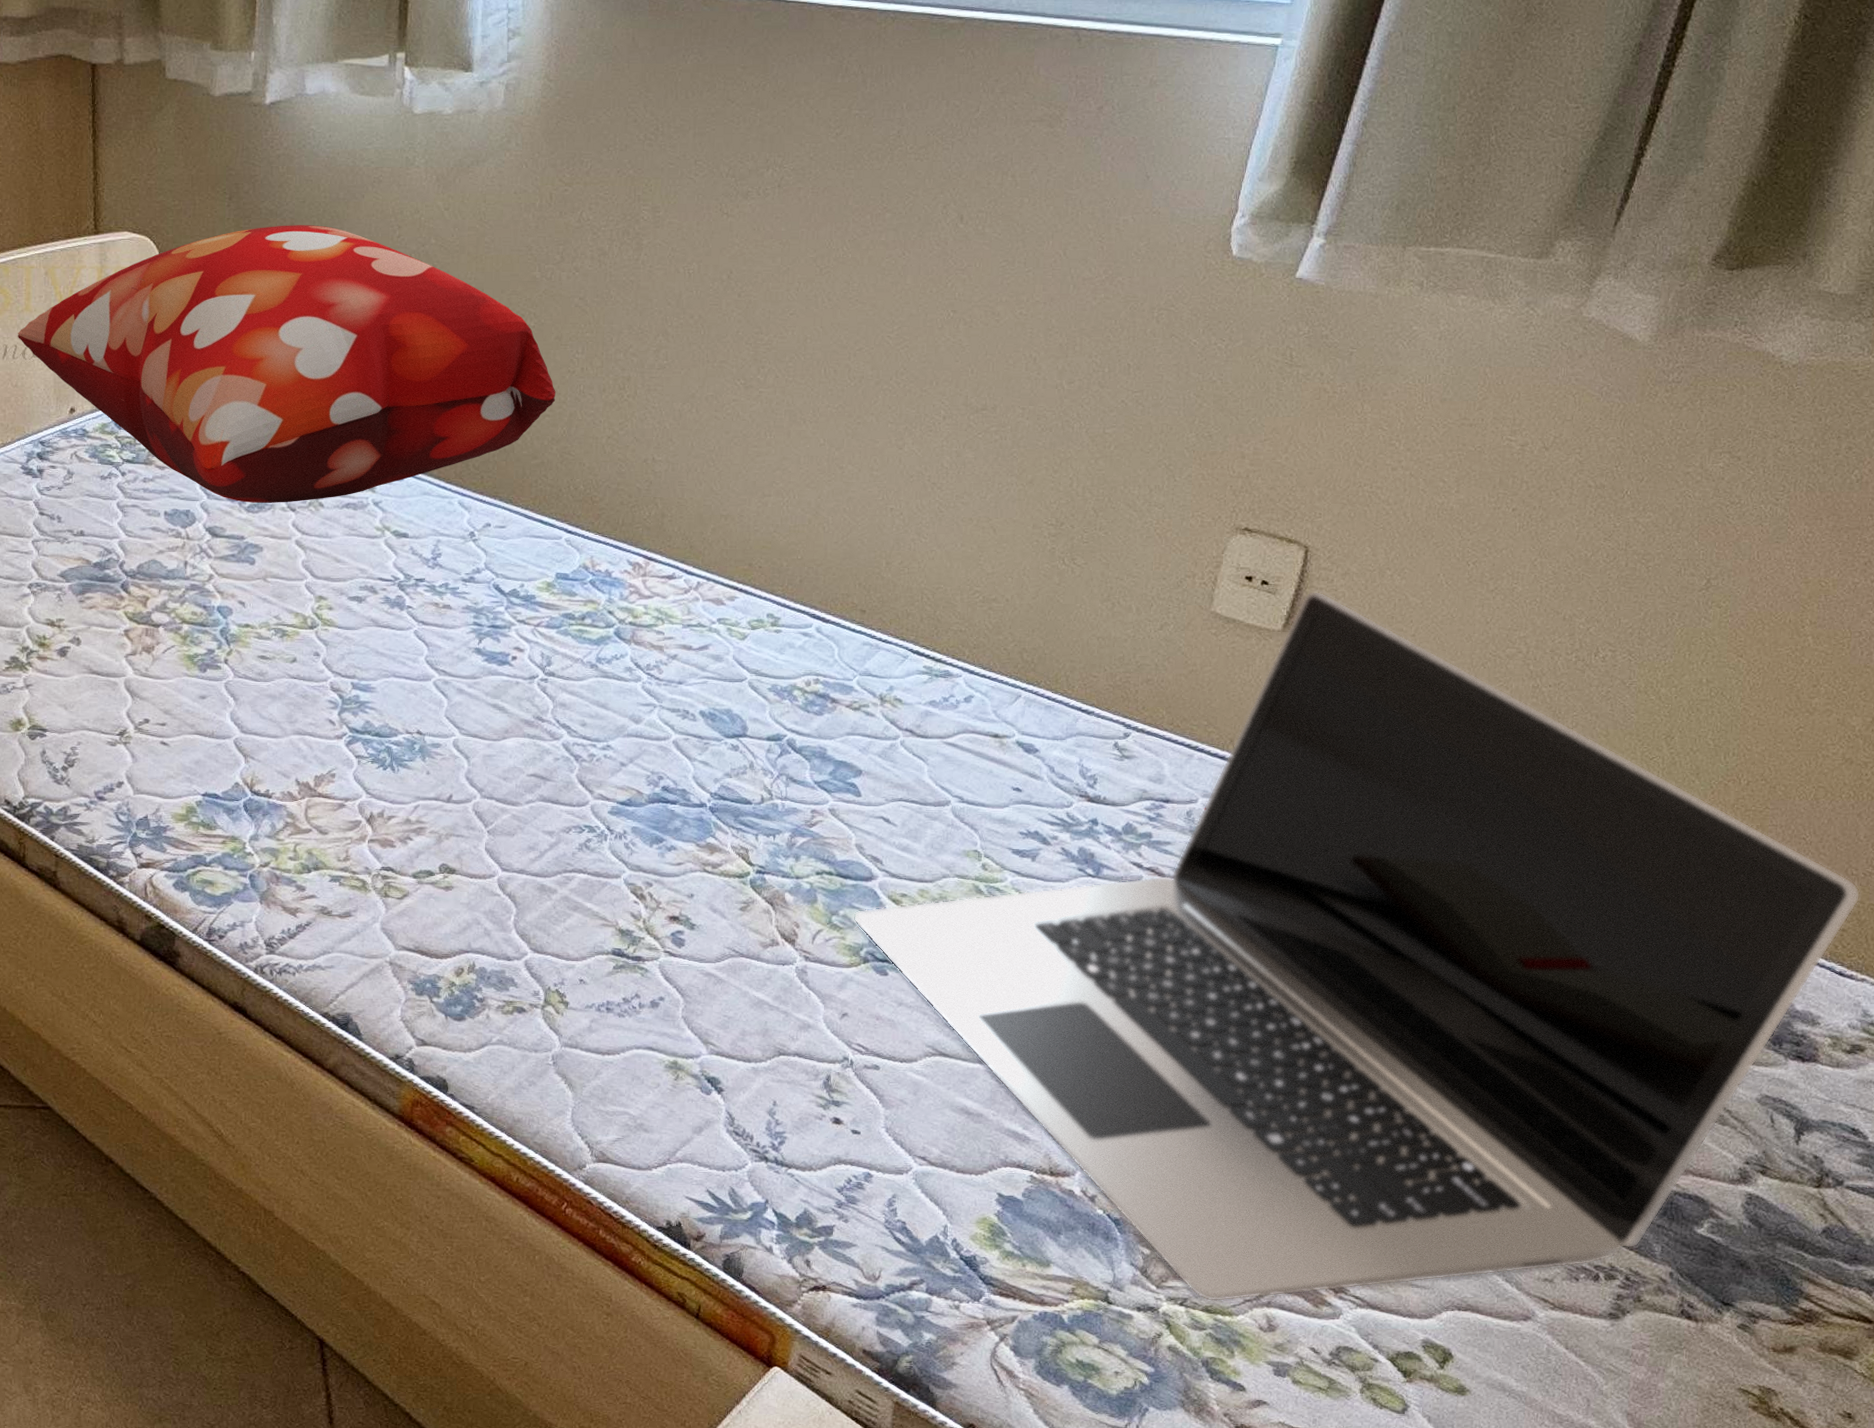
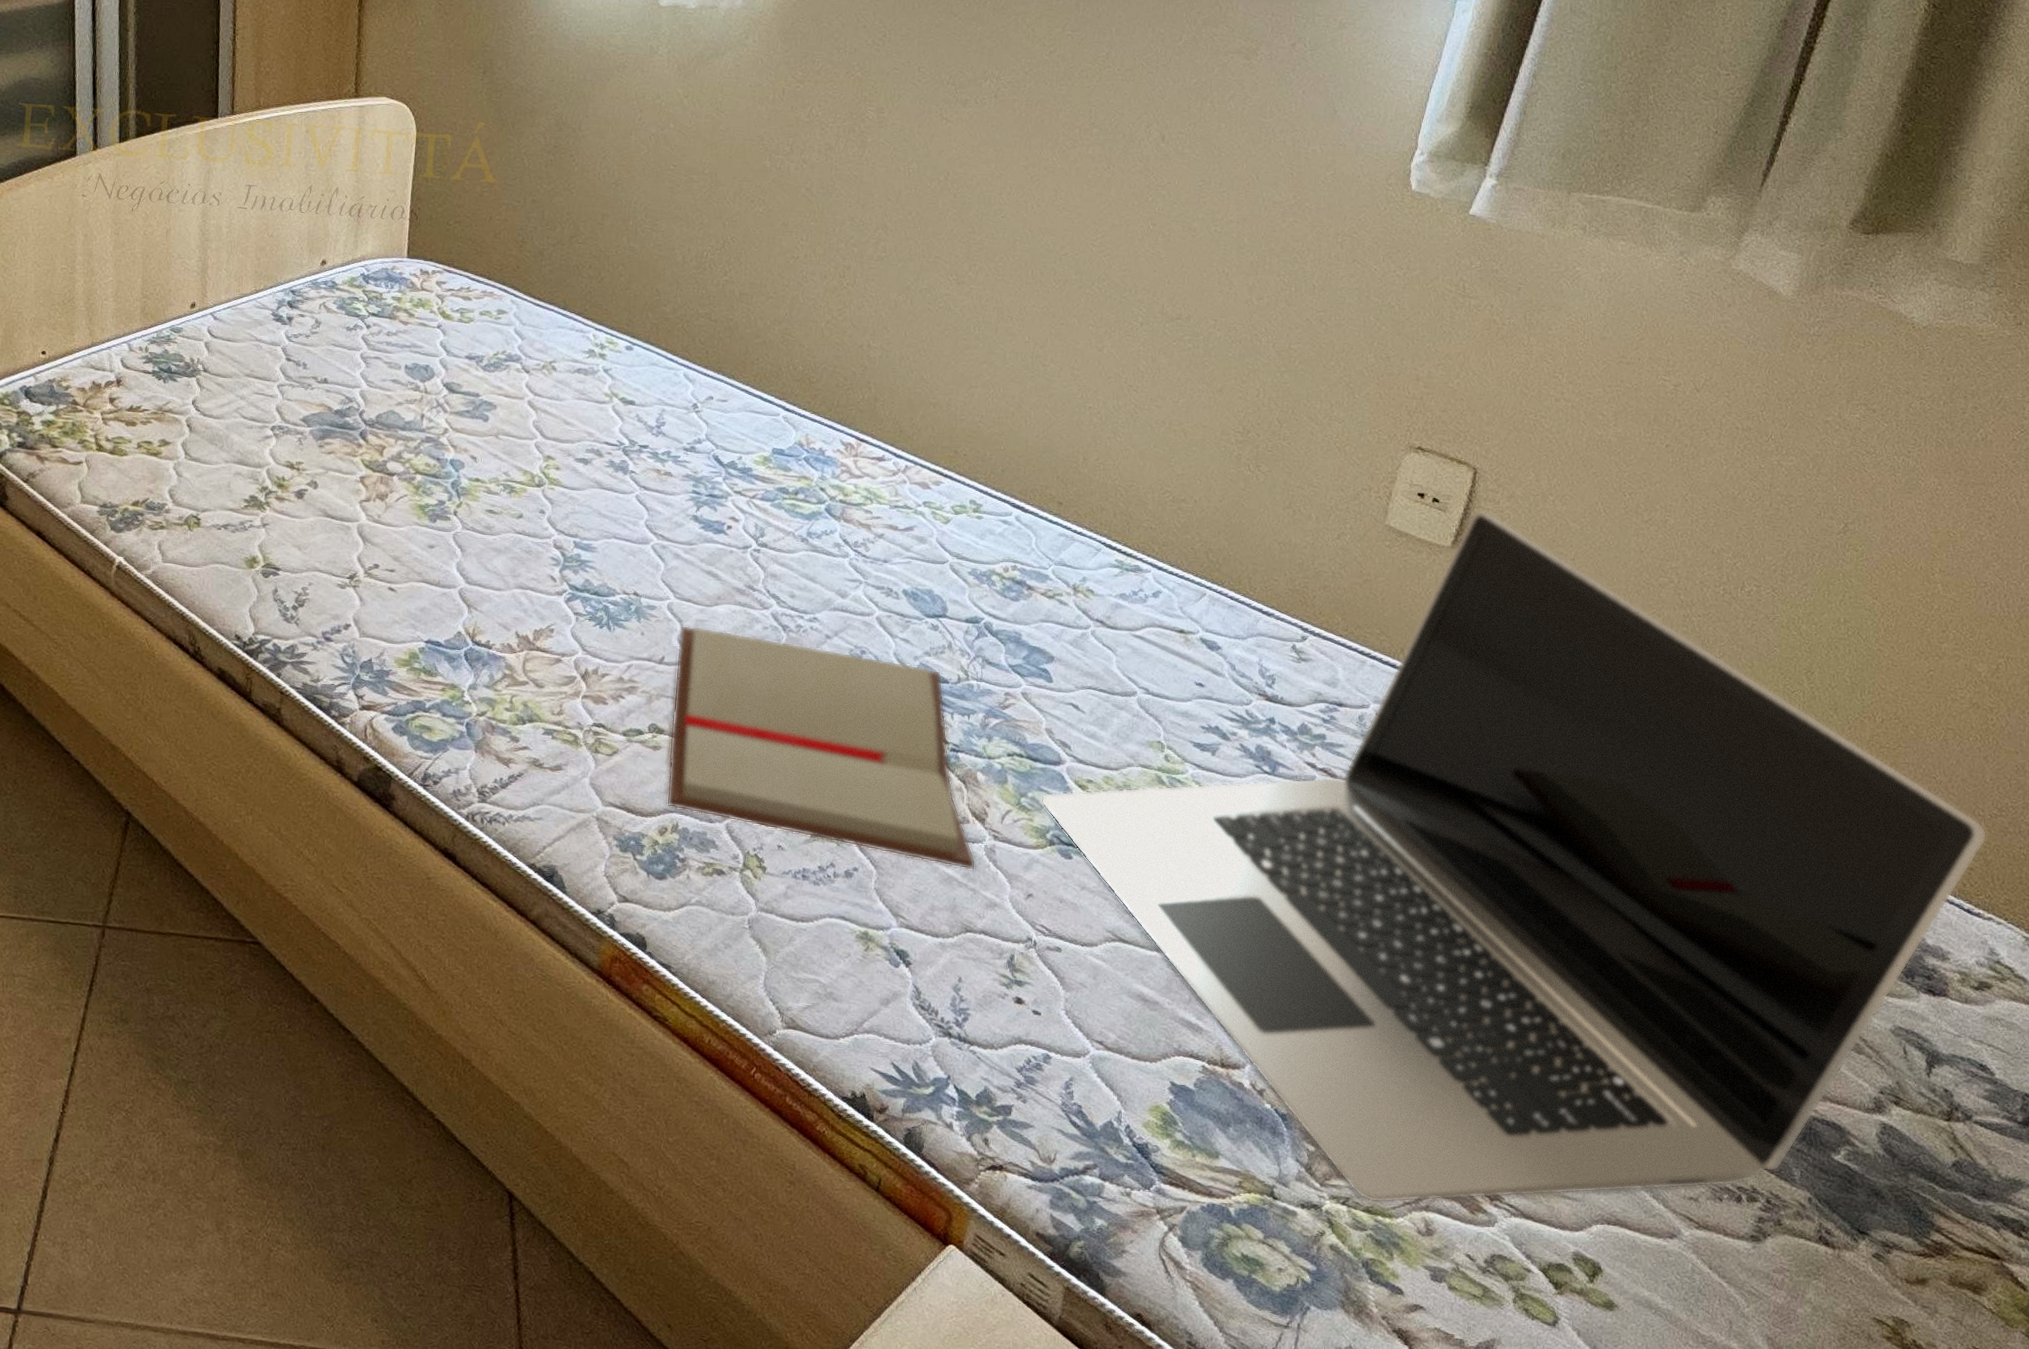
decorative pillow: present [18,225,556,503] -> none [276,101,780,364]
paperback book: none [461,761,787,993] -> present [666,625,976,871]

